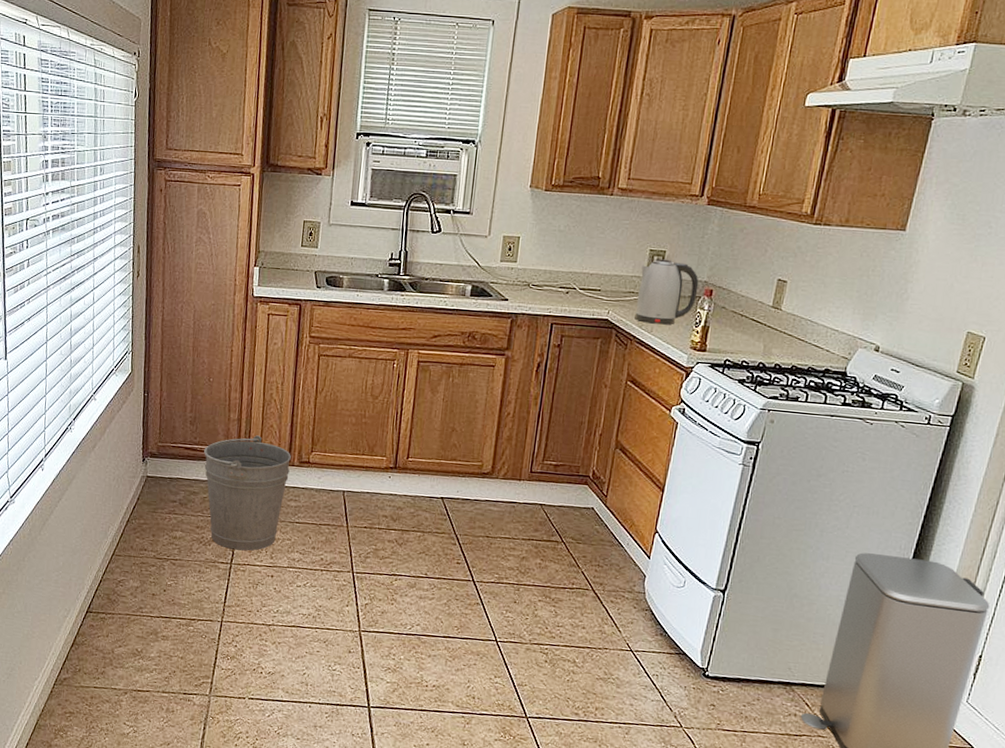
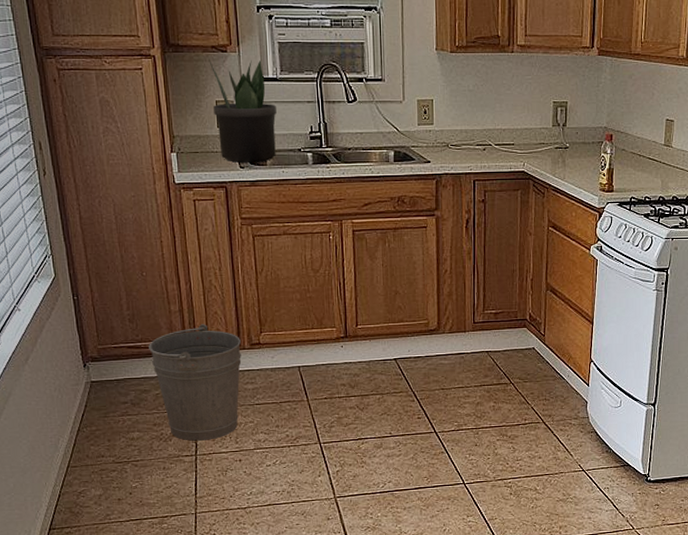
planter: none [300,180,361,284] -> present [208,59,277,163]
kettle: present [634,259,699,325] -> none [547,110,600,171]

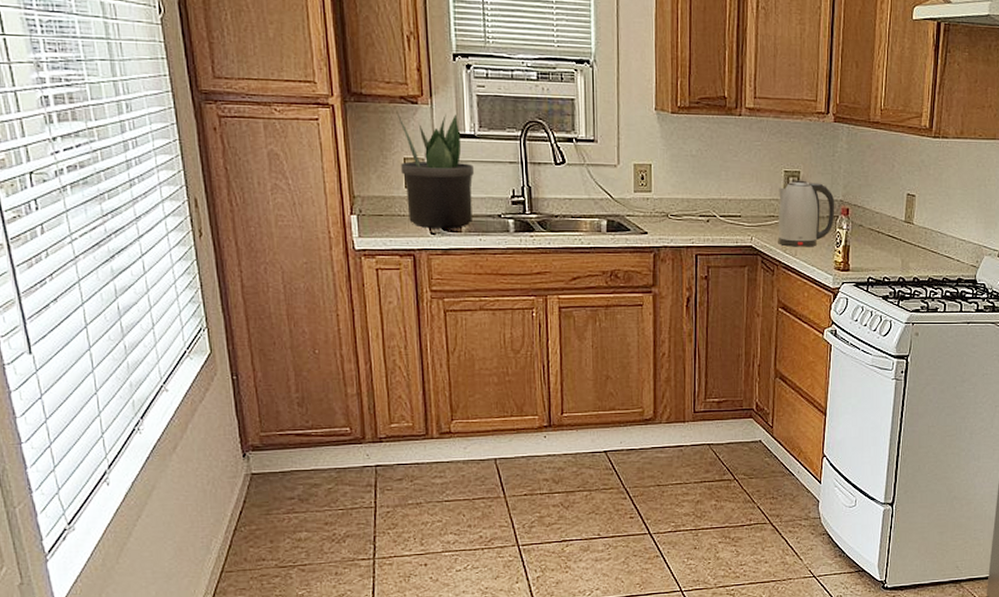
bucket: present [149,324,242,441] -> none [320,409,429,542]
kettle: none [547,110,600,171] -> present [778,180,835,247]

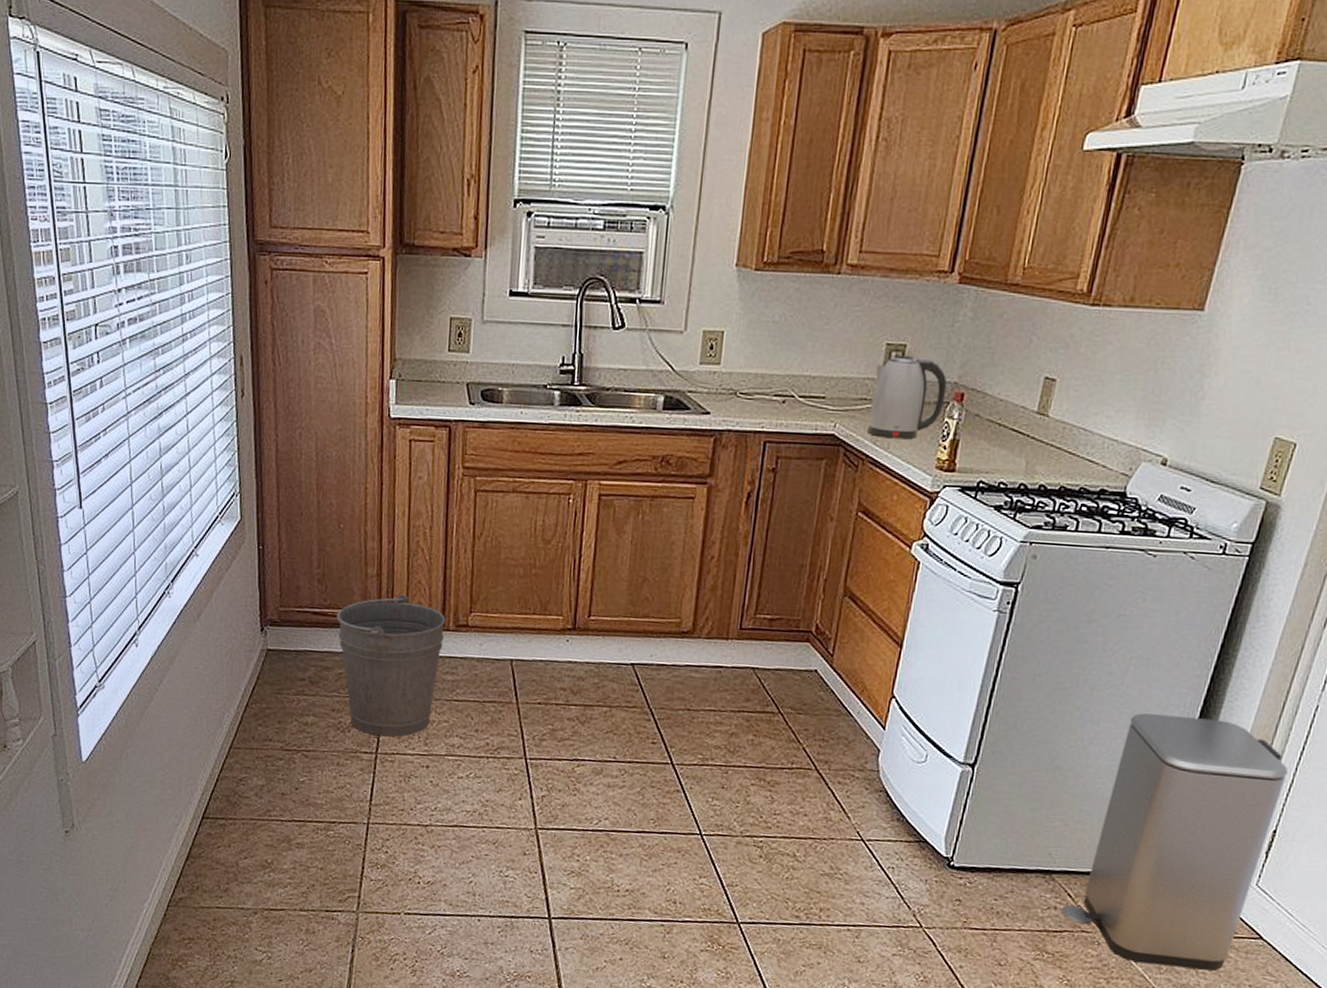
bucket: none [320,409,429,542] -> present [337,594,445,737]
planter: present [396,111,474,228] -> none [446,264,523,399]

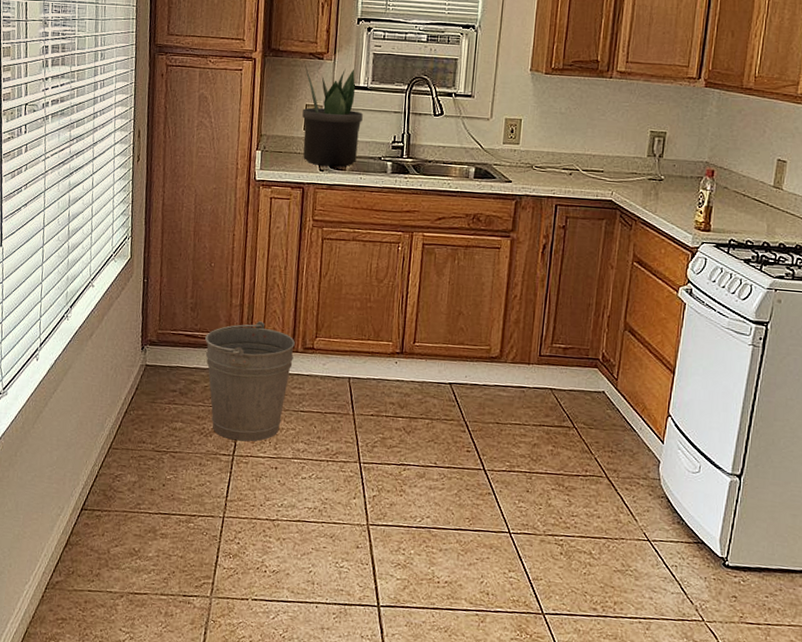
planter: none [446,264,523,399] -> present [302,65,363,167]
kettle: present [867,355,948,440] -> none [638,140,700,205]

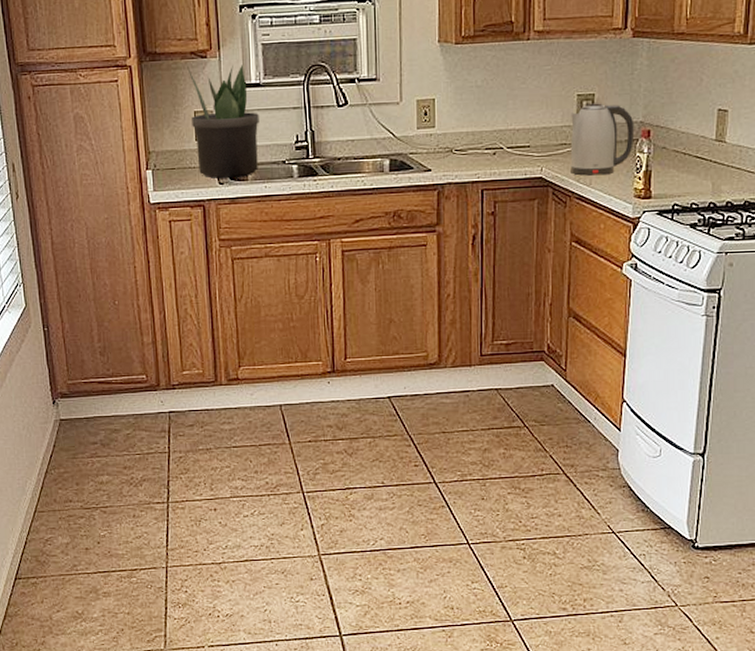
bucket: present [205,321,295,442] -> none [120,357,218,487]
kettle: none [638,140,700,205] -> present [570,103,635,176]

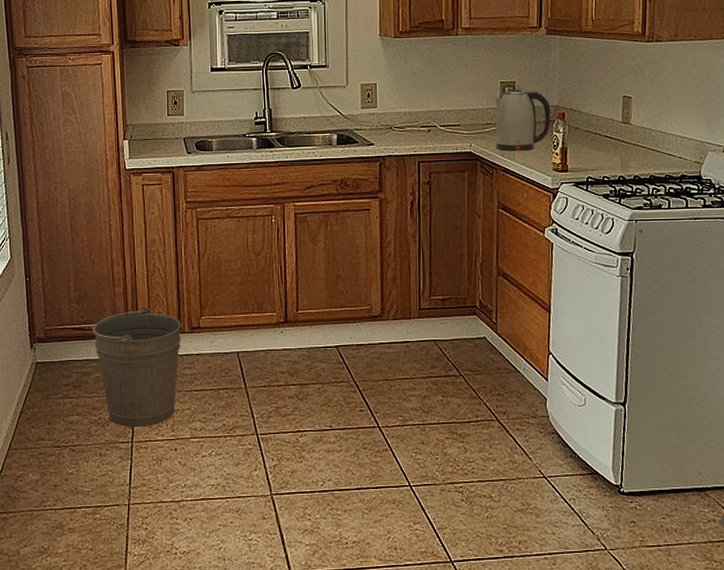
bucket: none [120,357,218,487] -> present [93,306,181,427]
planter: present [187,65,259,179] -> none [162,52,224,148]

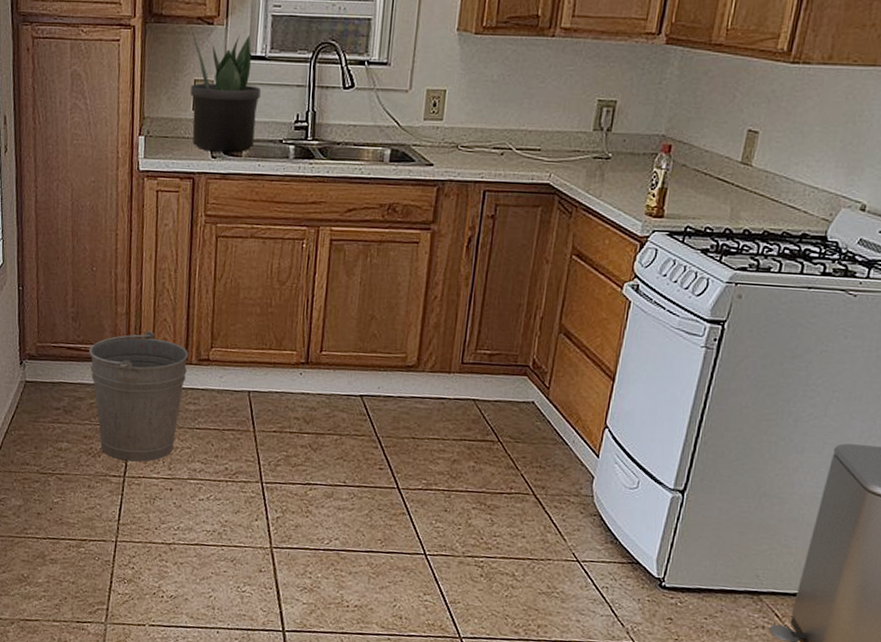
planter: none [162,52,224,148] -> present [191,32,261,153]
kettle: present [495,89,551,151] -> none [580,110,656,188]

